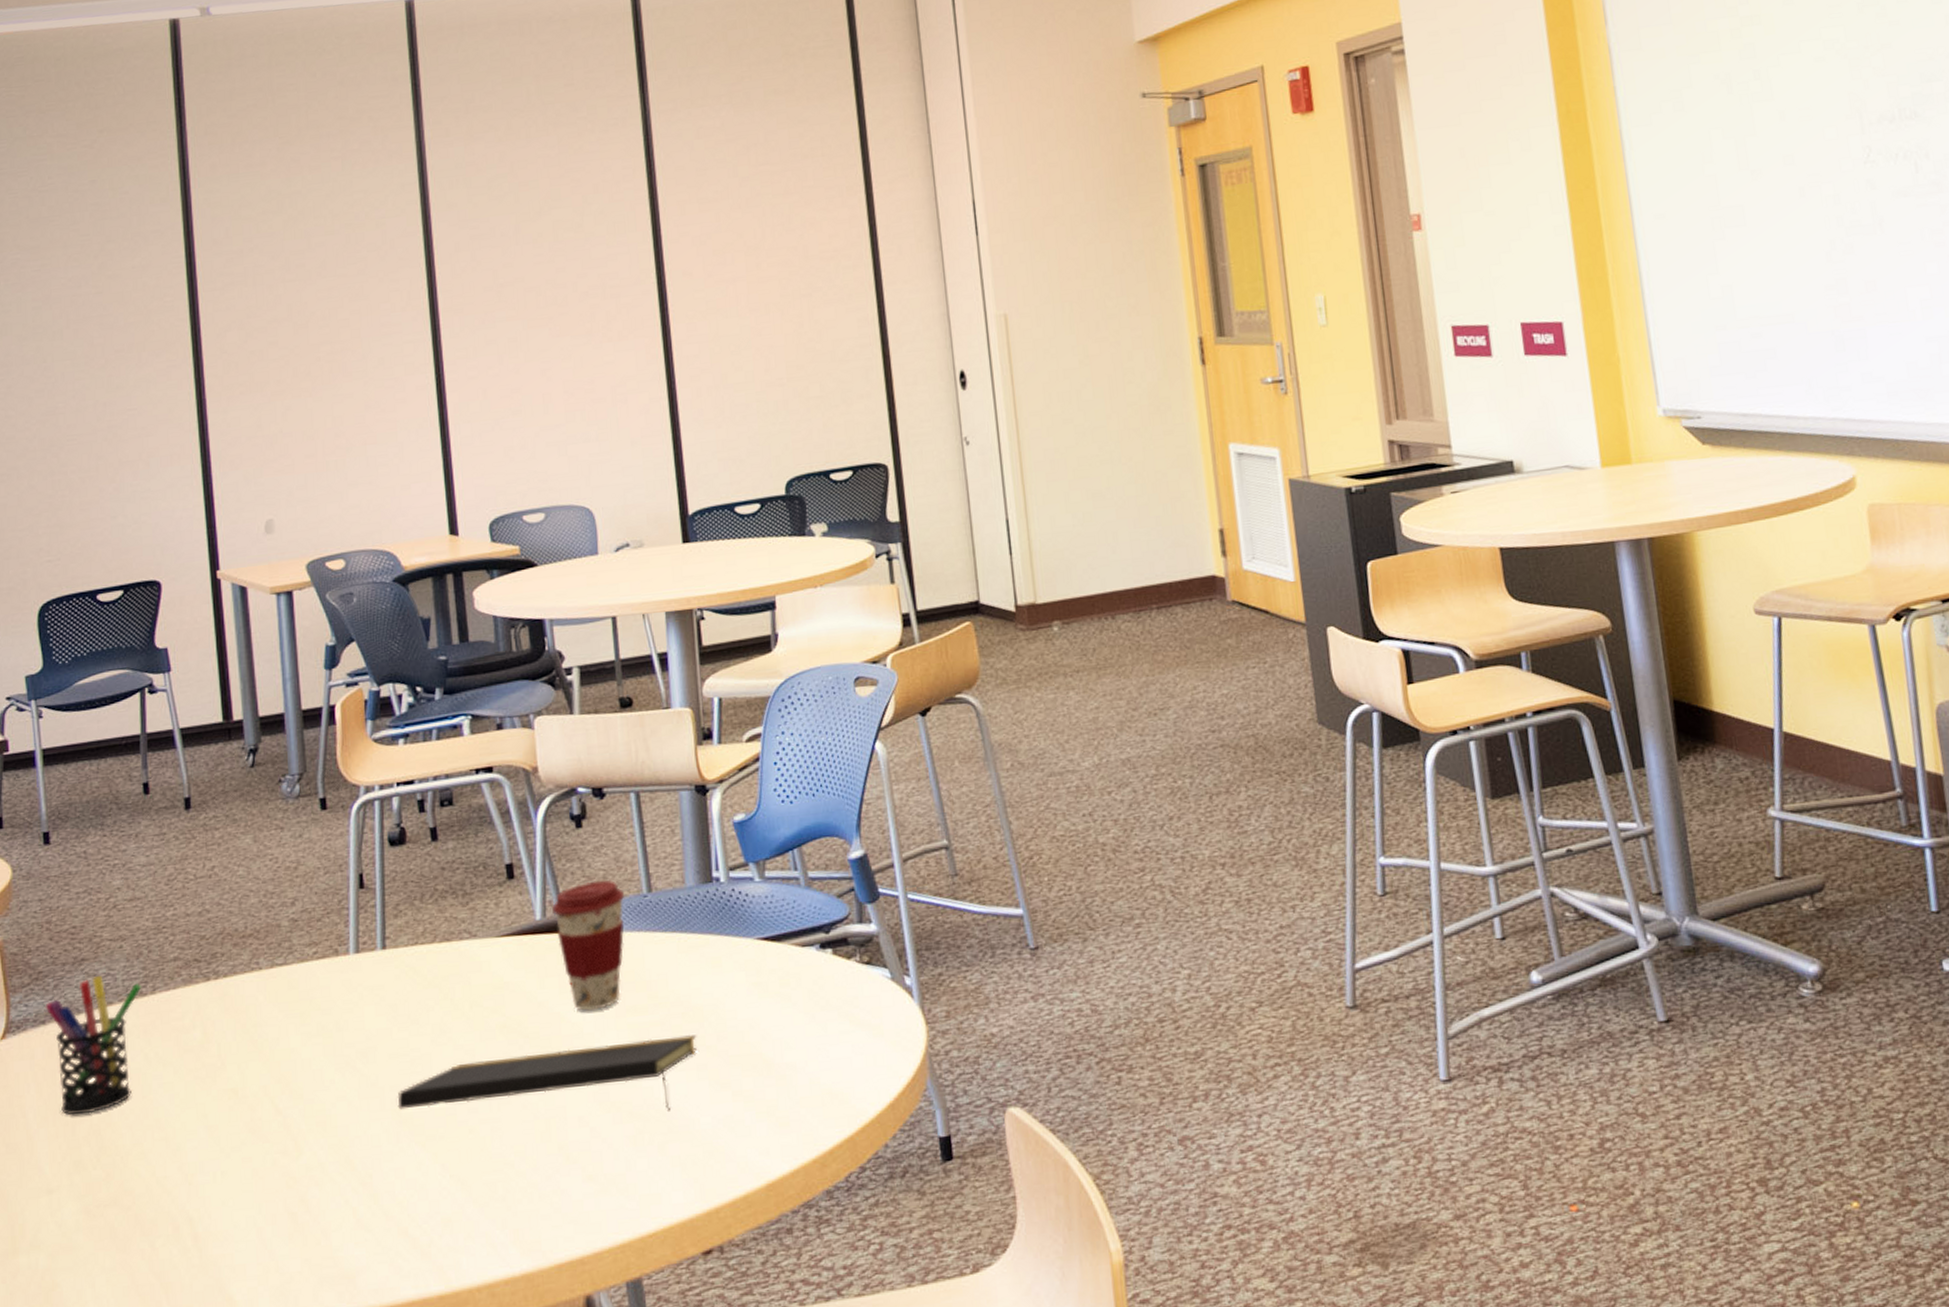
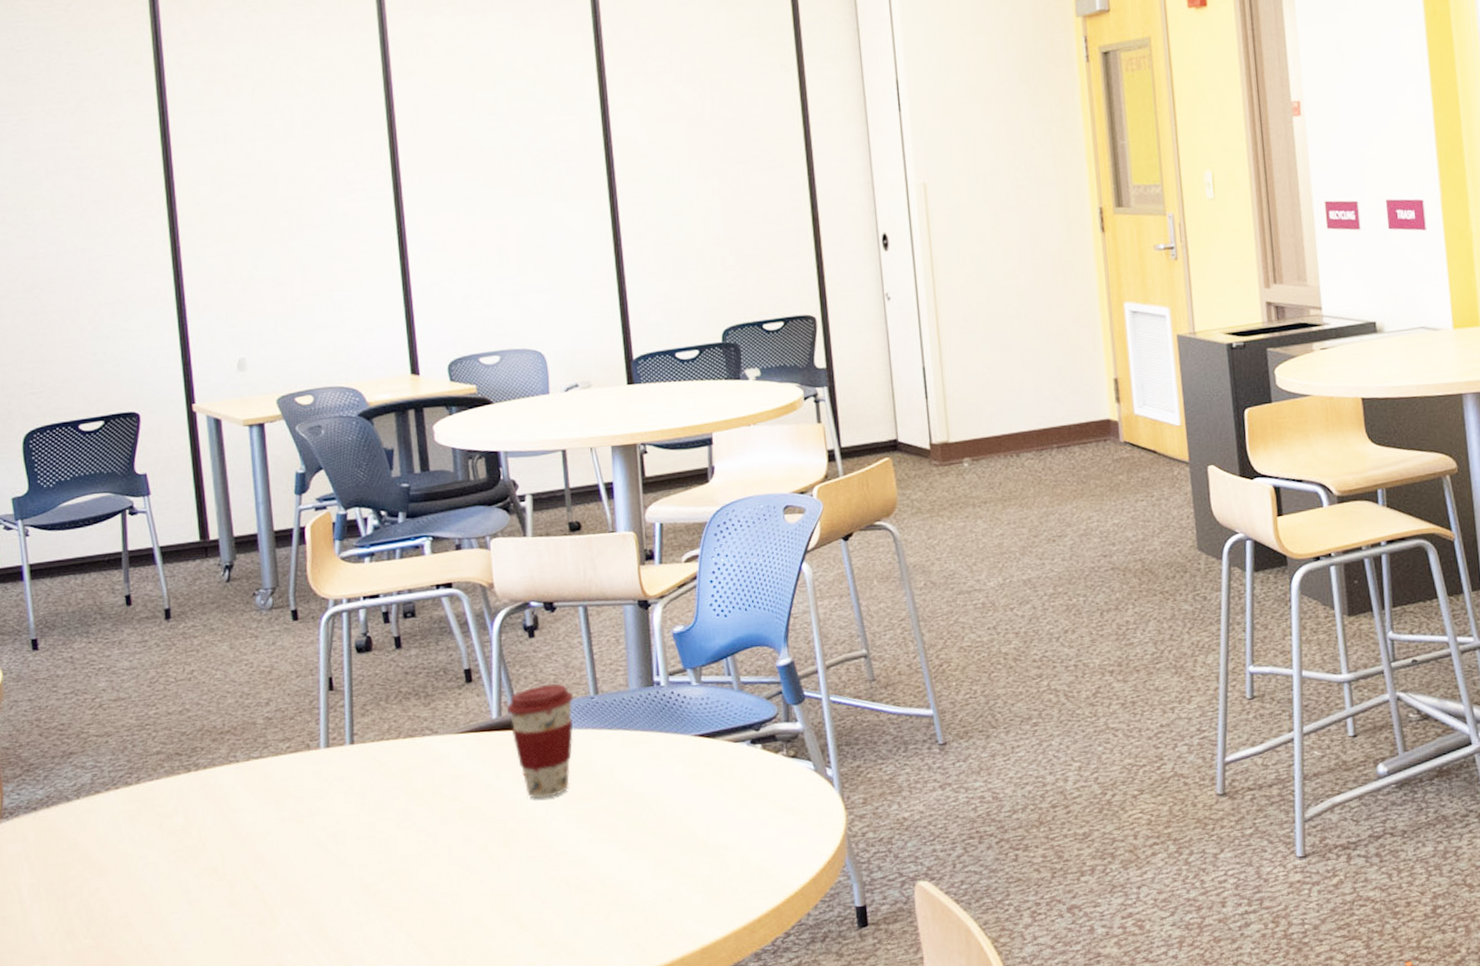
pen holder: present [45,976,142,1115] -> none [36,768,127,891]
notepad: present [397,1035,697,1111] -> none [365,819,639,886]

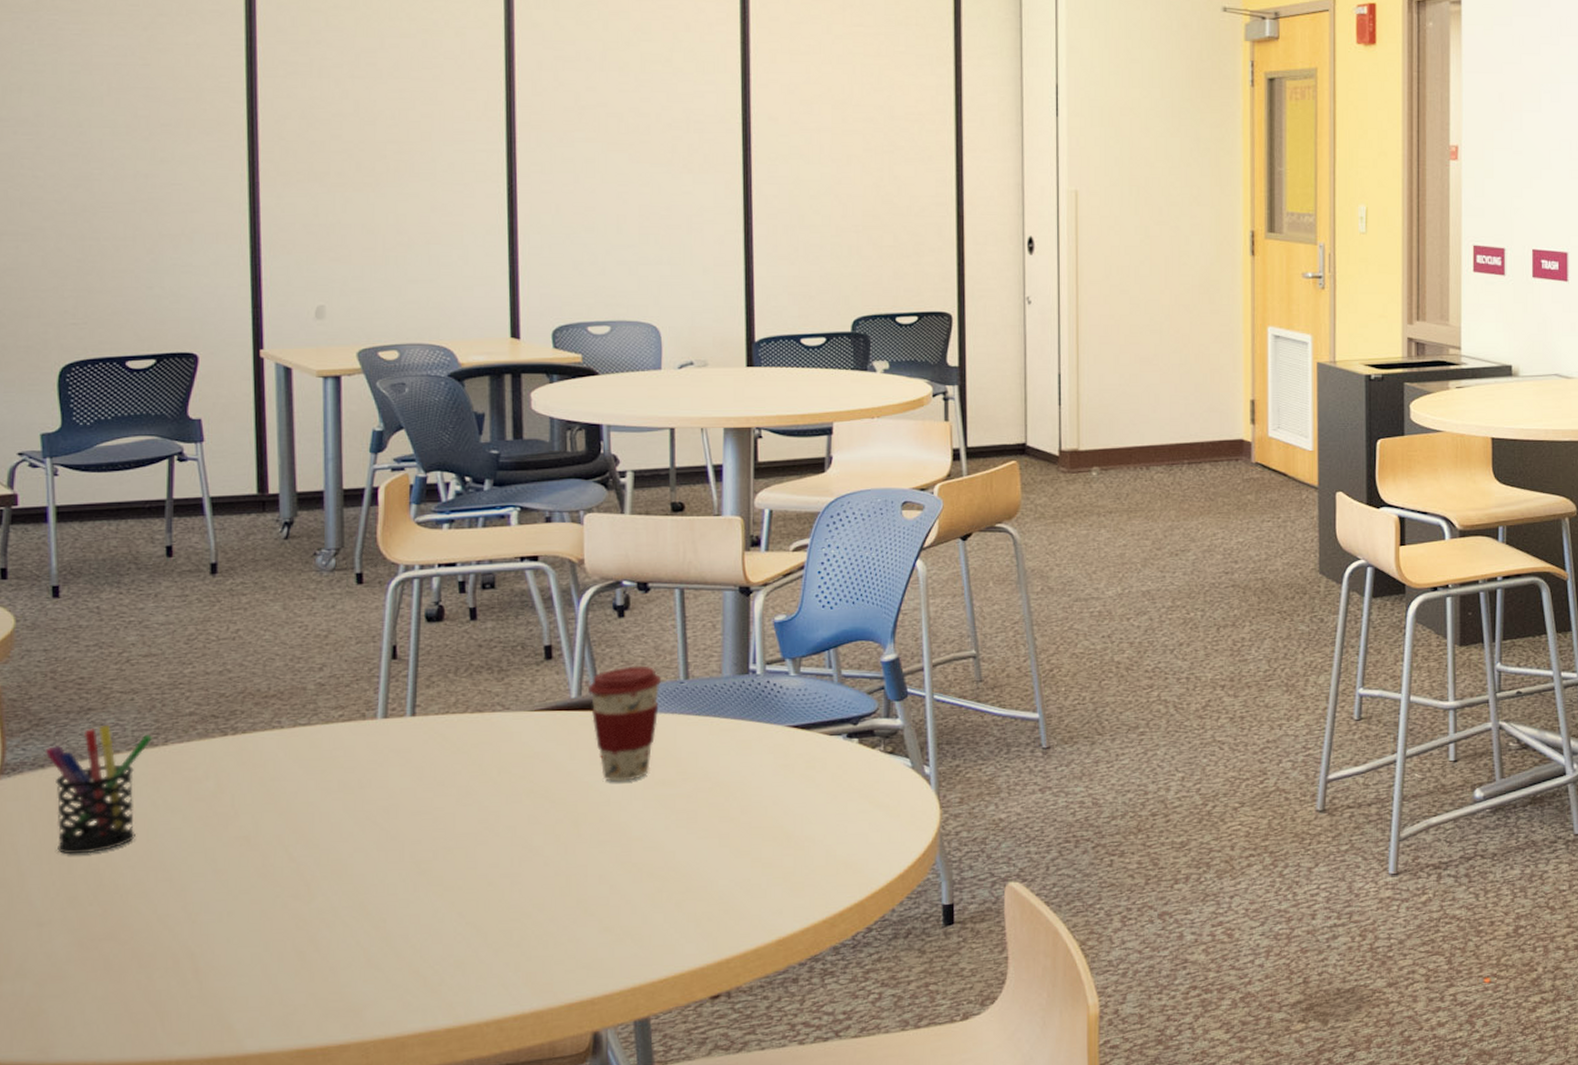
pen holder: none [36,768,127,891] -> present [45,726,153,855]

